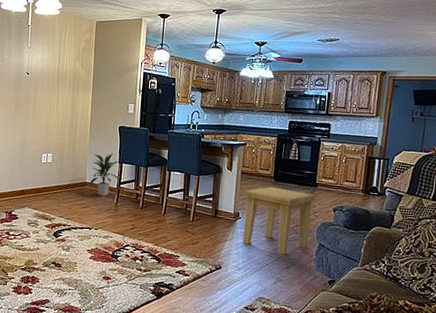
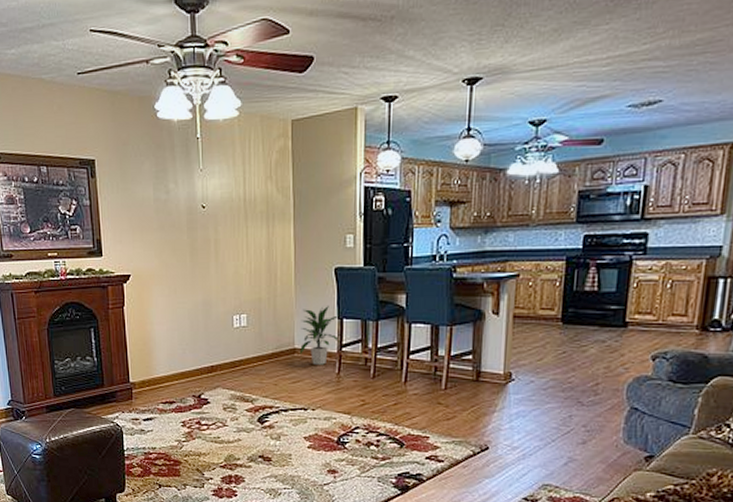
side table: present [242,186,315,255] -> none [517,332,624,426]

